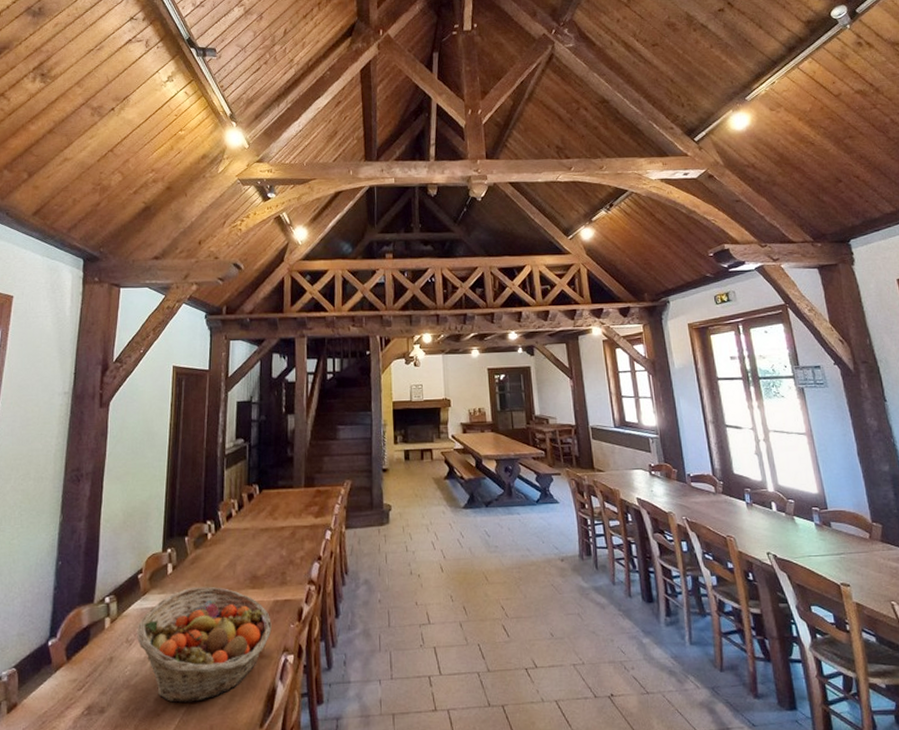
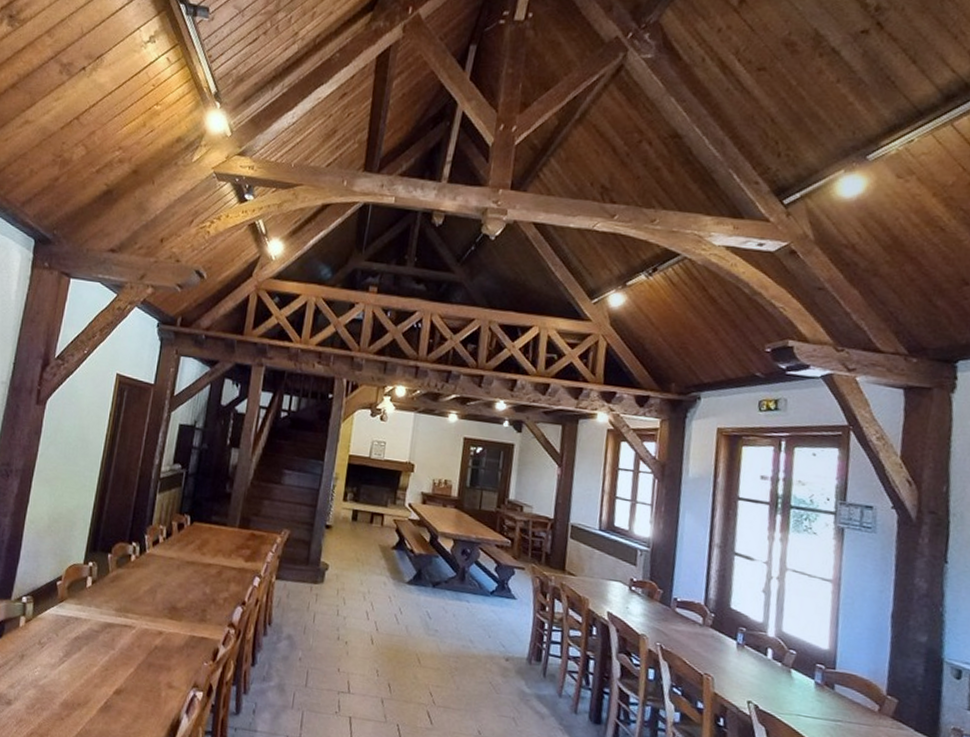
fruit basket: present [137,586,272,703] -> none [49,604,185,716]

